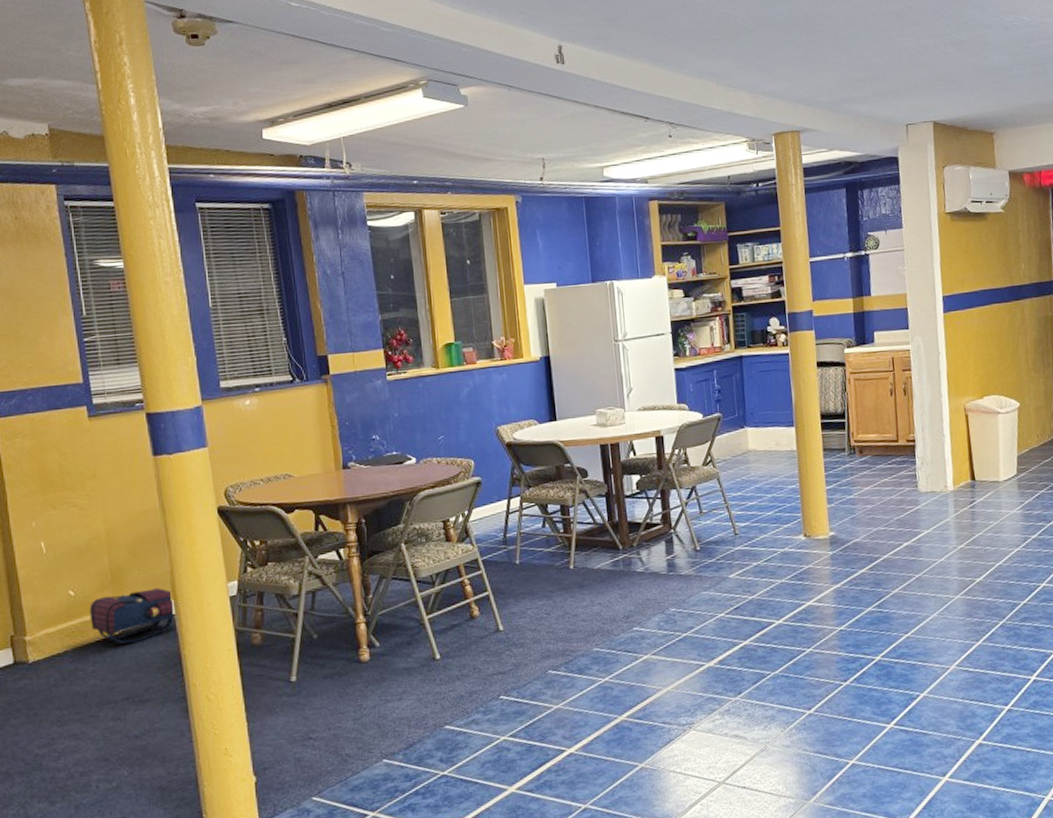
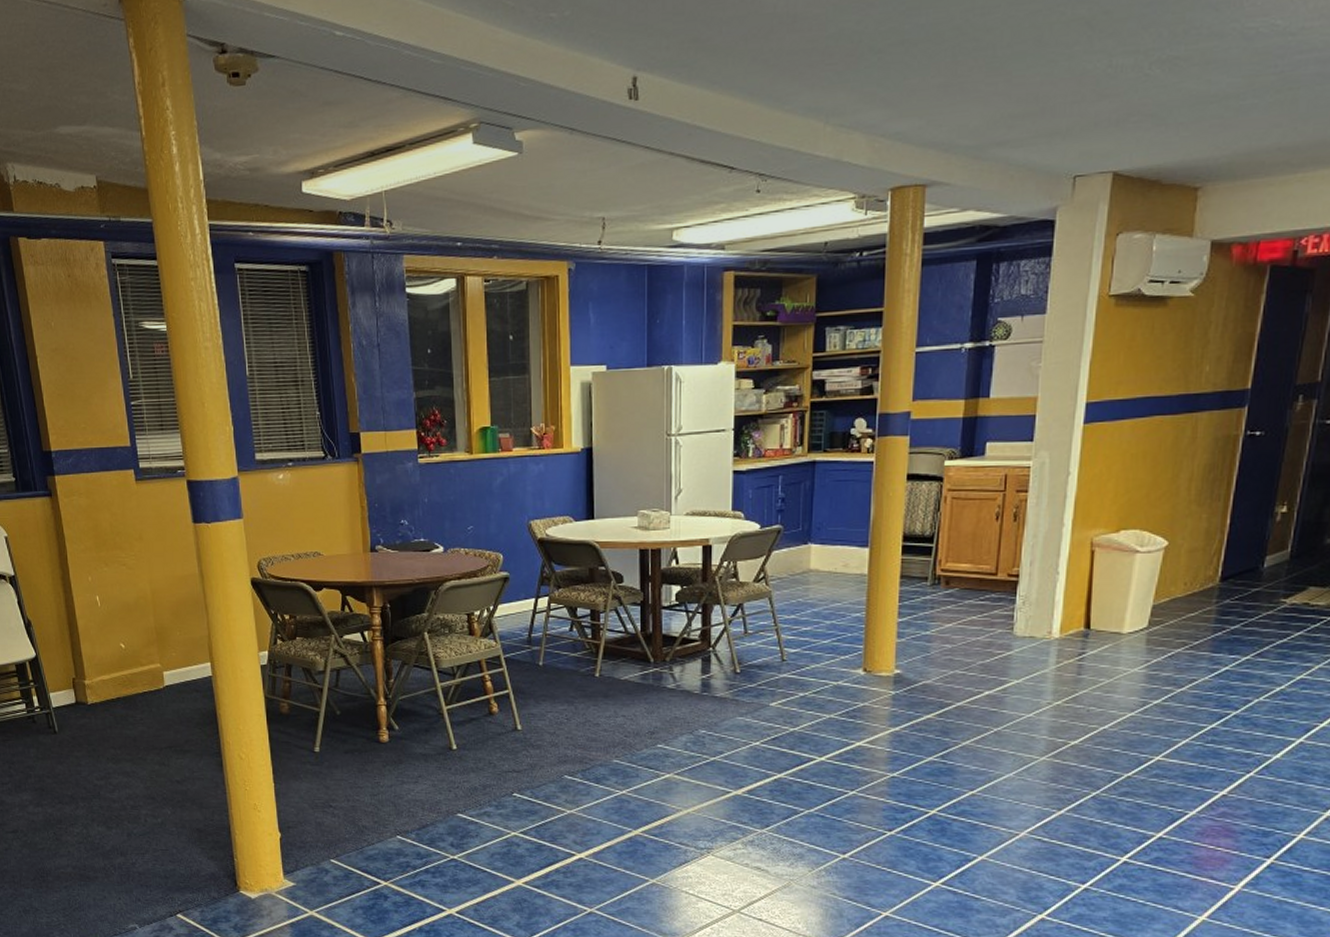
satchel: present [89,588,175,644] -> none [138,650,211,698]

